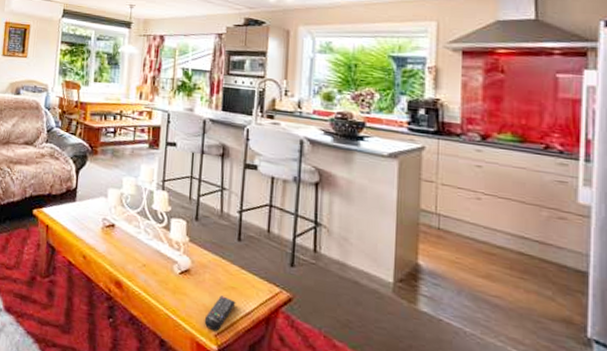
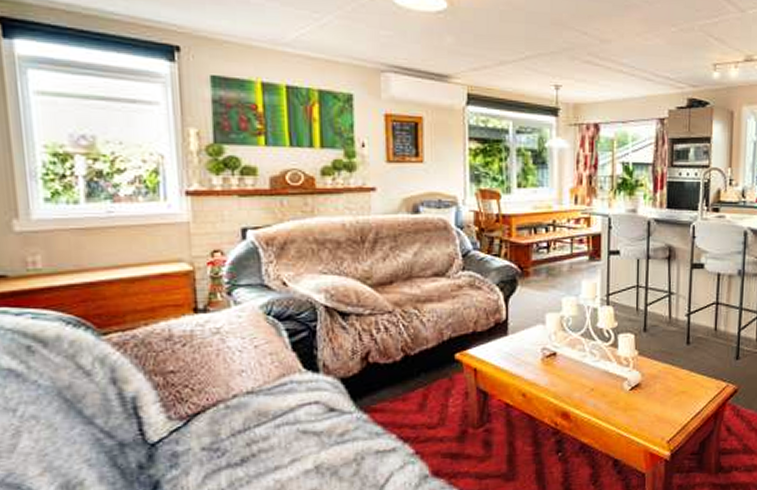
remote control: present [204,295,236,332] -> none [656,402,687,438]

